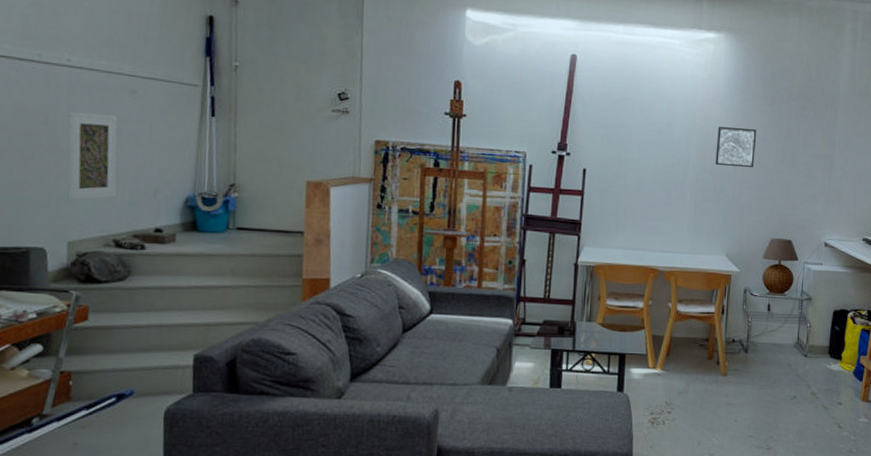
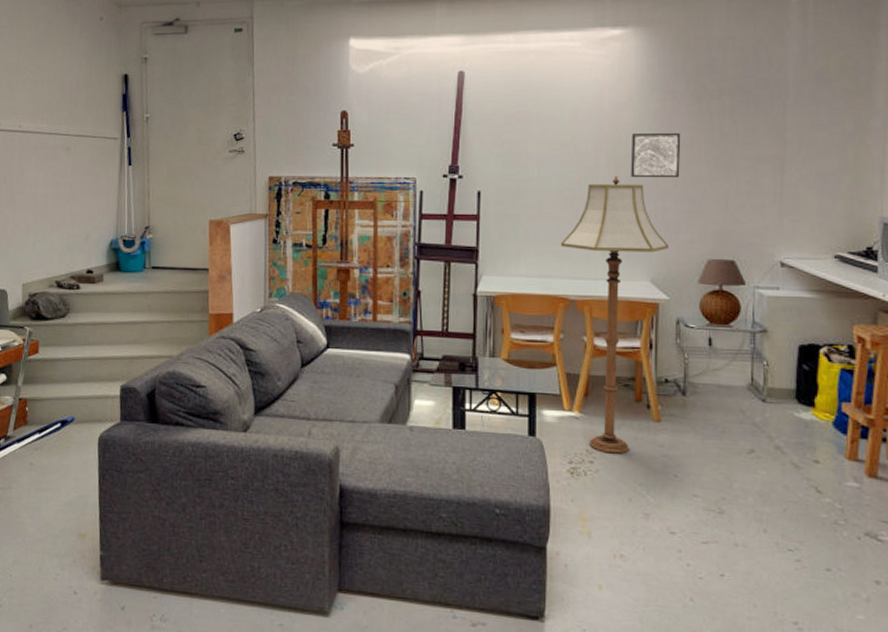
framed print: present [67,111,118,201] -> none [20,170,57,248]
floor lamp: none [653,162,742,404] -> present [560,175,668,454]

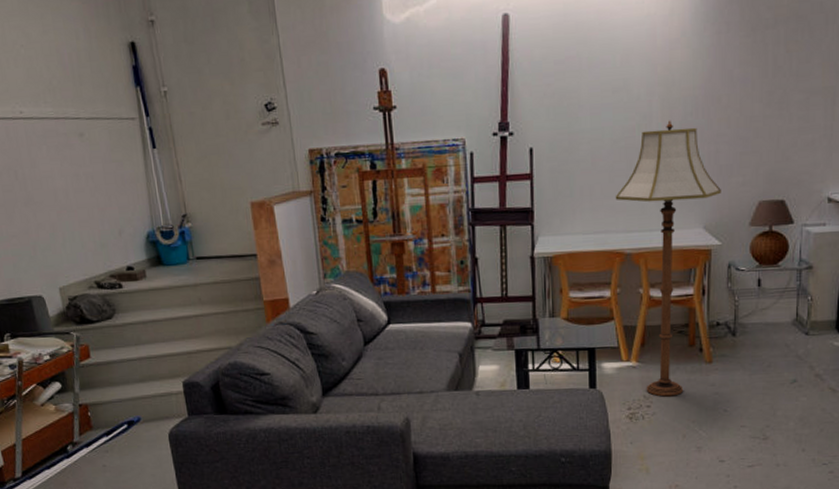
wall art: present [630,133,681,178] -> none [684,69,735,121]

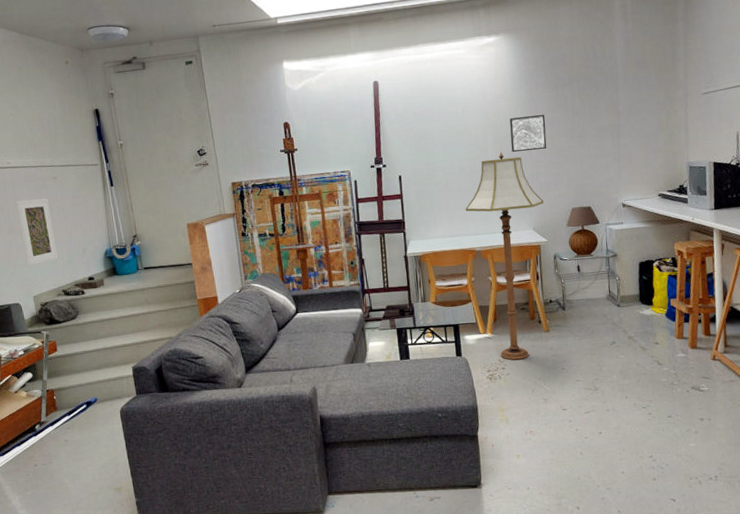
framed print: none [32,161,89,249] -> present [15,198,58,266]
wall art: none [684,69,735,121] -> present [509,115,547,152]

